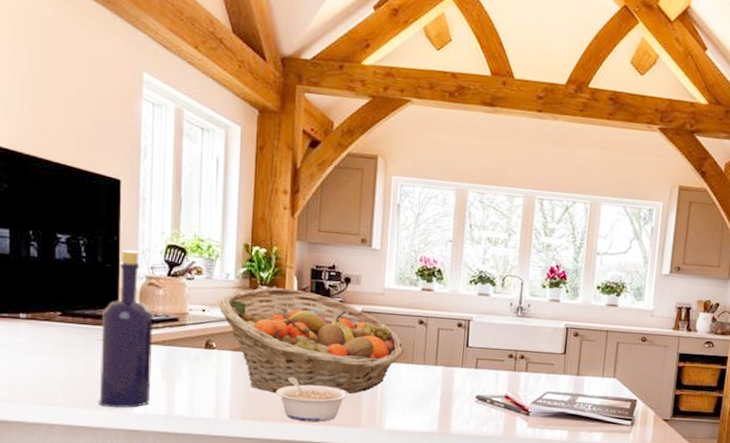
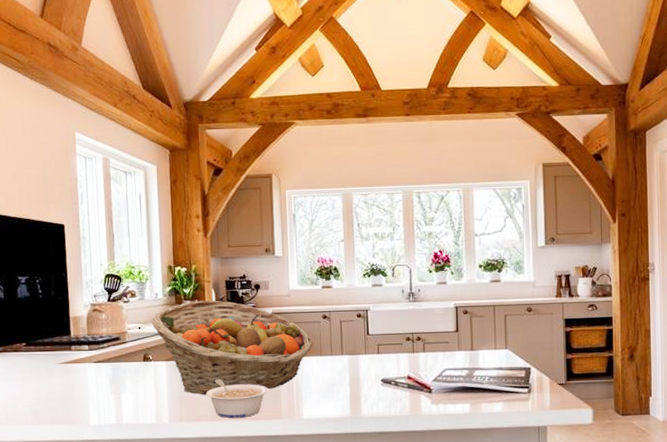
bottle: present [99,249,152,408] -> none [58,282,103,422]

